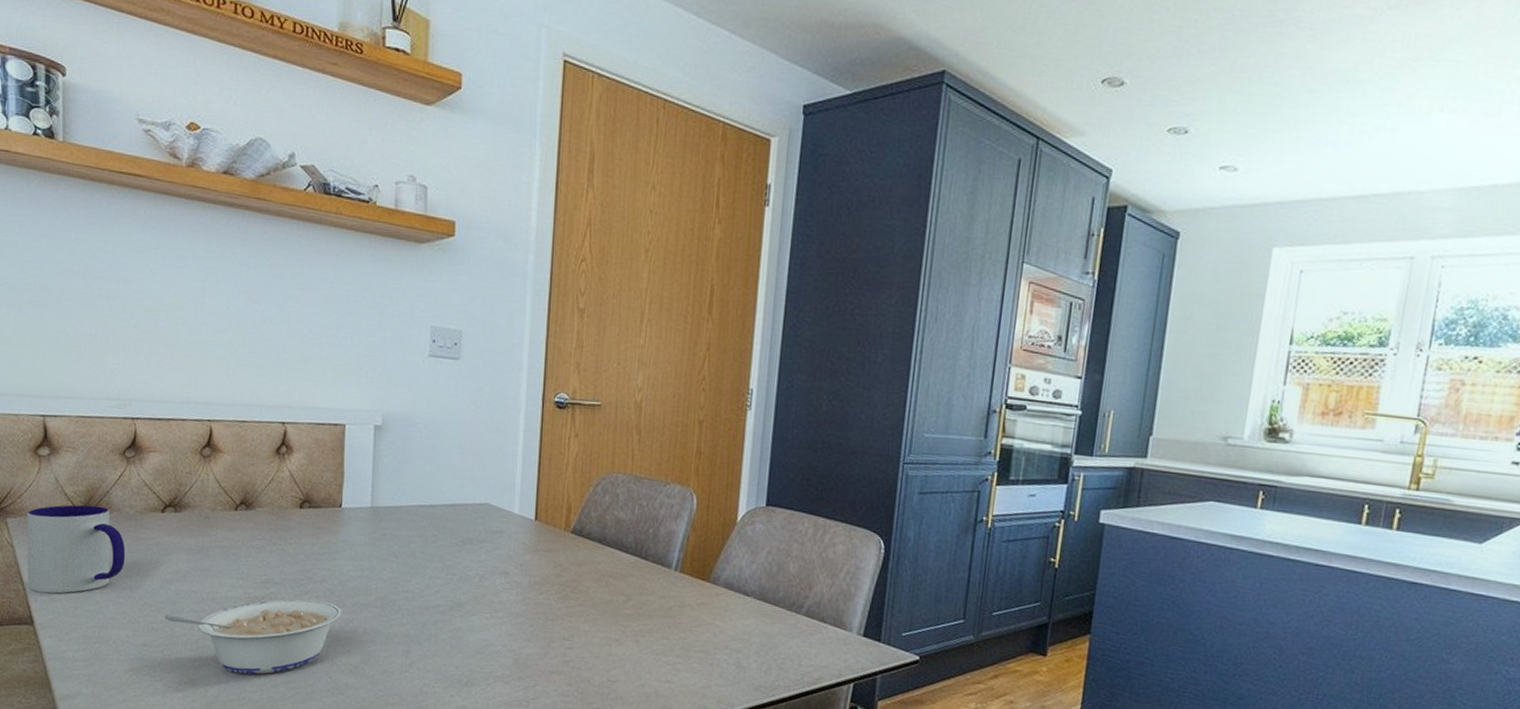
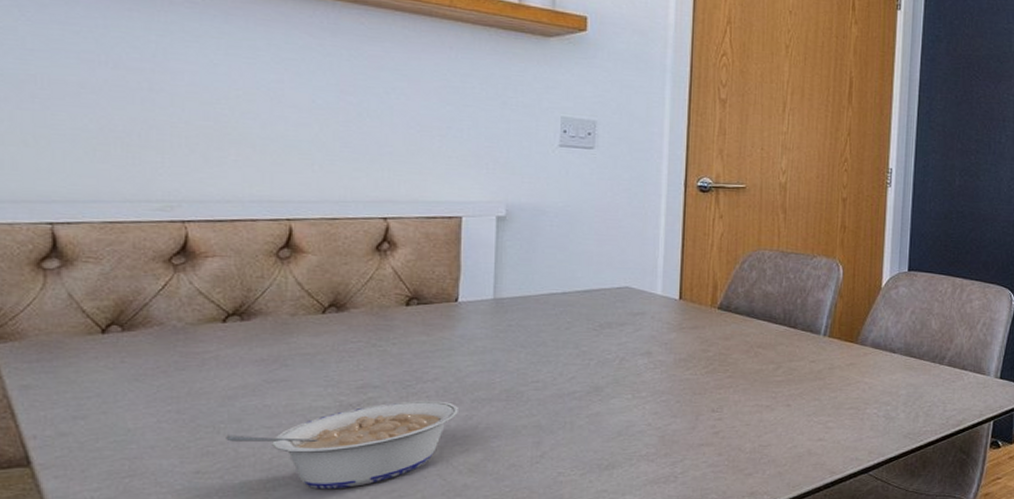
mug: present [27,504,126,594] -> none [22,321,171,427]

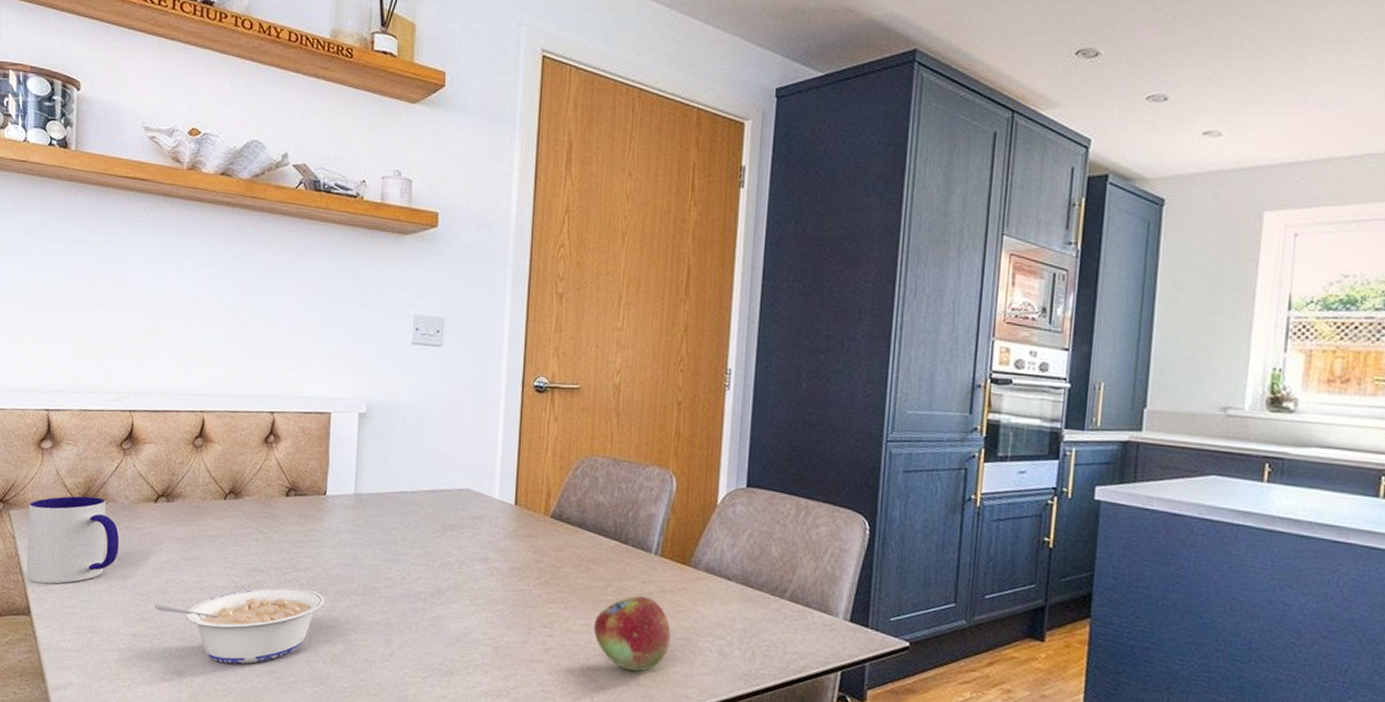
mug: none [22,321,171,427] -> present [26,496,120,584]
fruit: none [764,374,840,442] -> present [593,596,671,672]

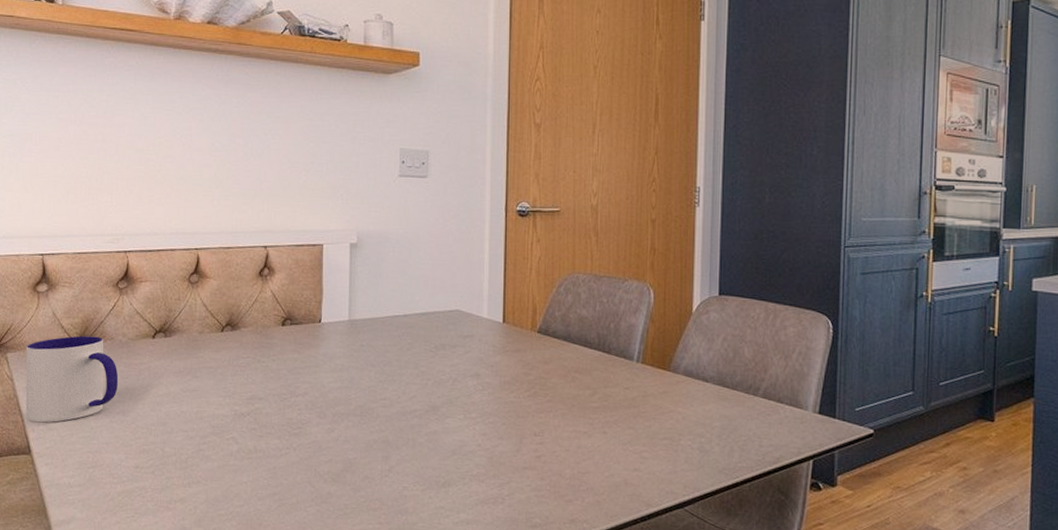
legume: present [154,587,324,664] -> none [156,412,323,490]
fruit: present [593,596,671,672] -> none [582,401,654,472]

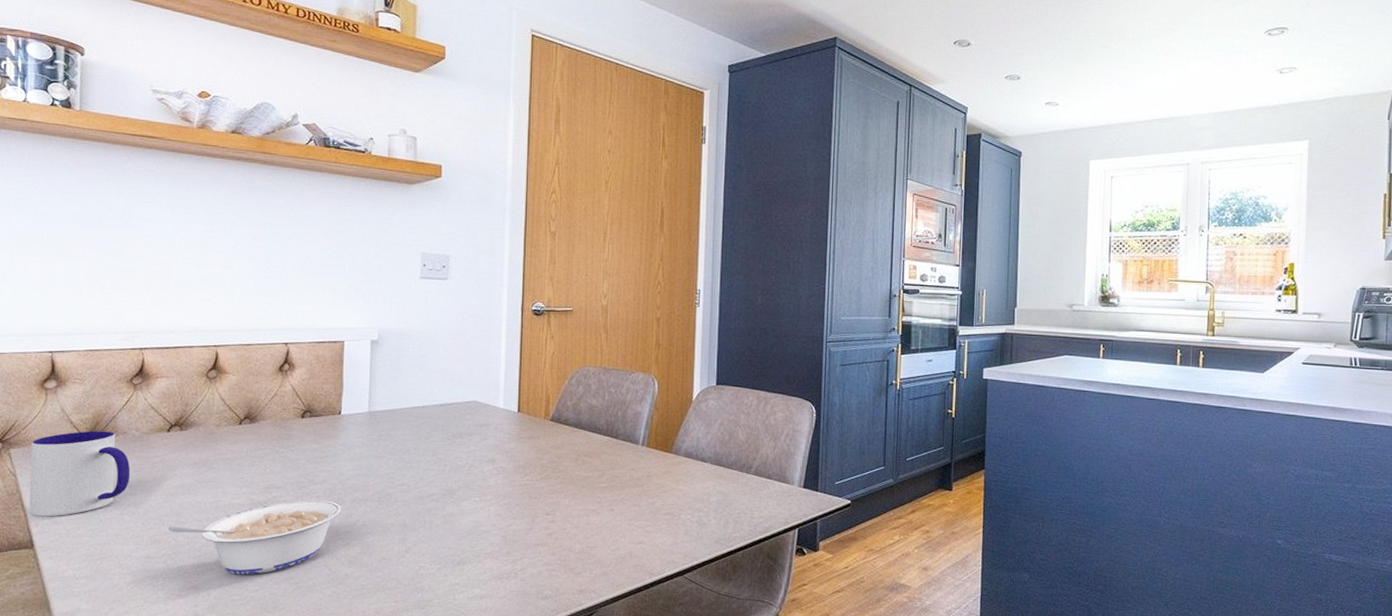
legume: none [156,412,323,490] -> present [168,500,341,575]

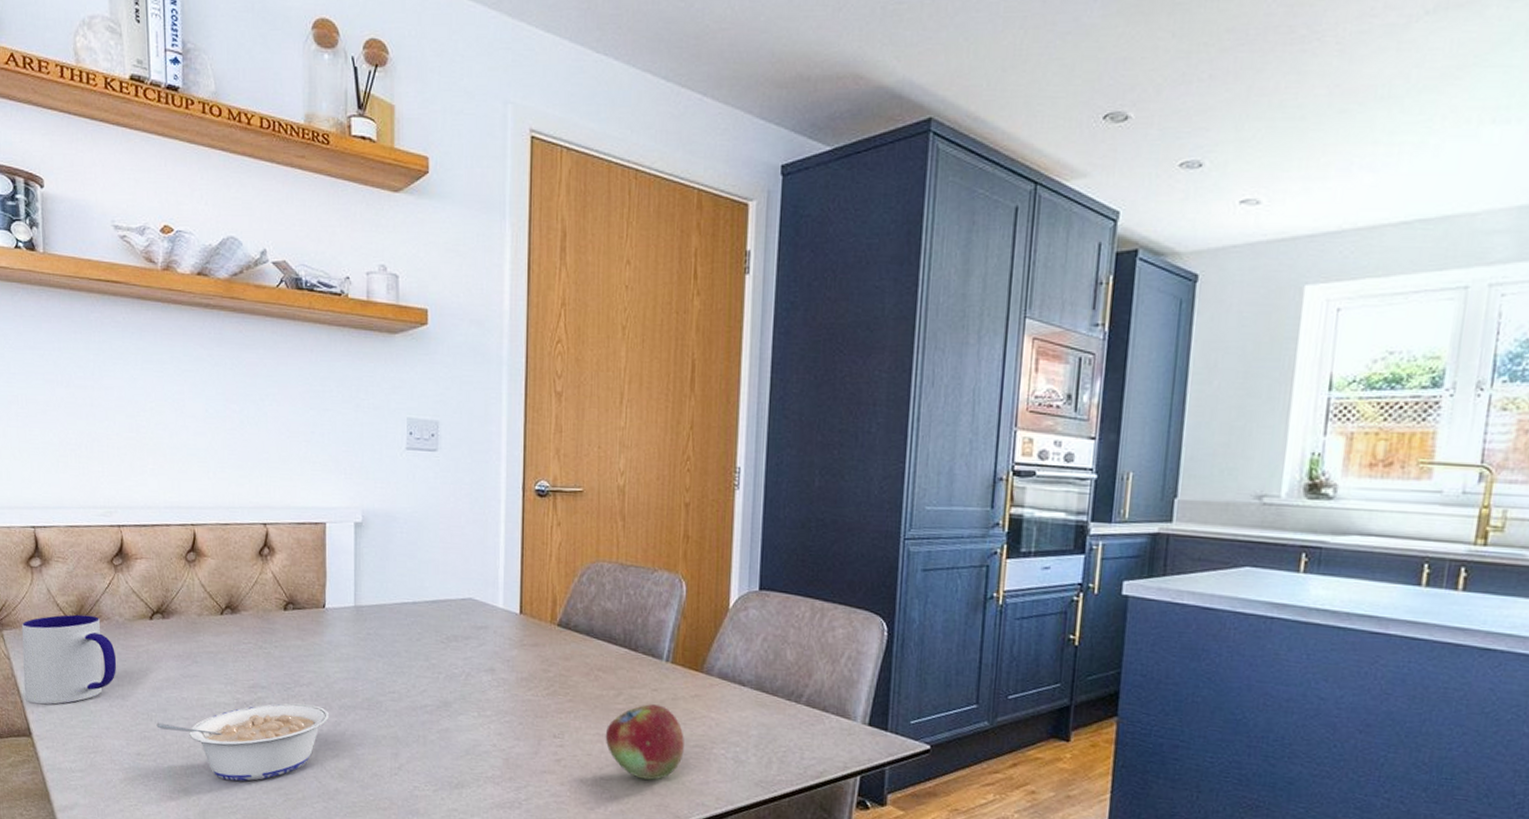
fruit: none [590,481,657,545] -> present [605,704,684,780]

